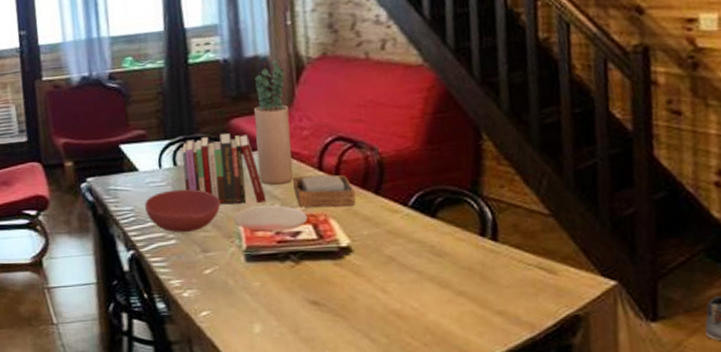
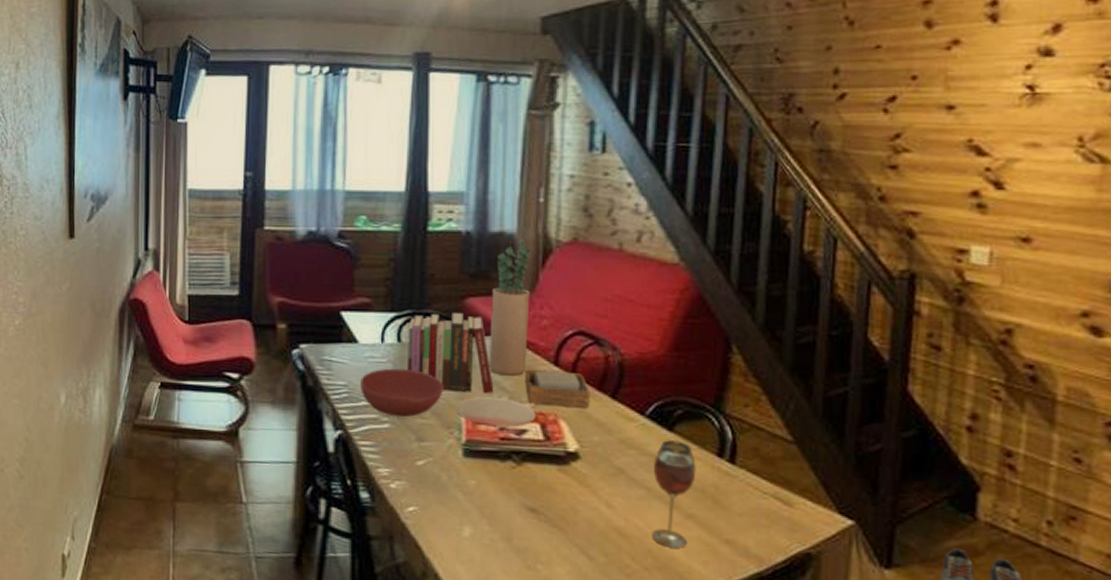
wineglass: none [421,226,463,323] -> present [651,440,696,548]

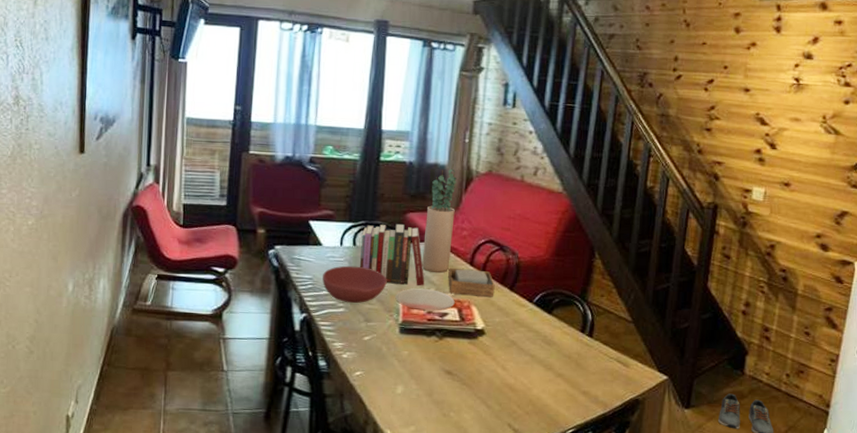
wineglass: present [651,440,696,548] -> none [532,320,566,398]

